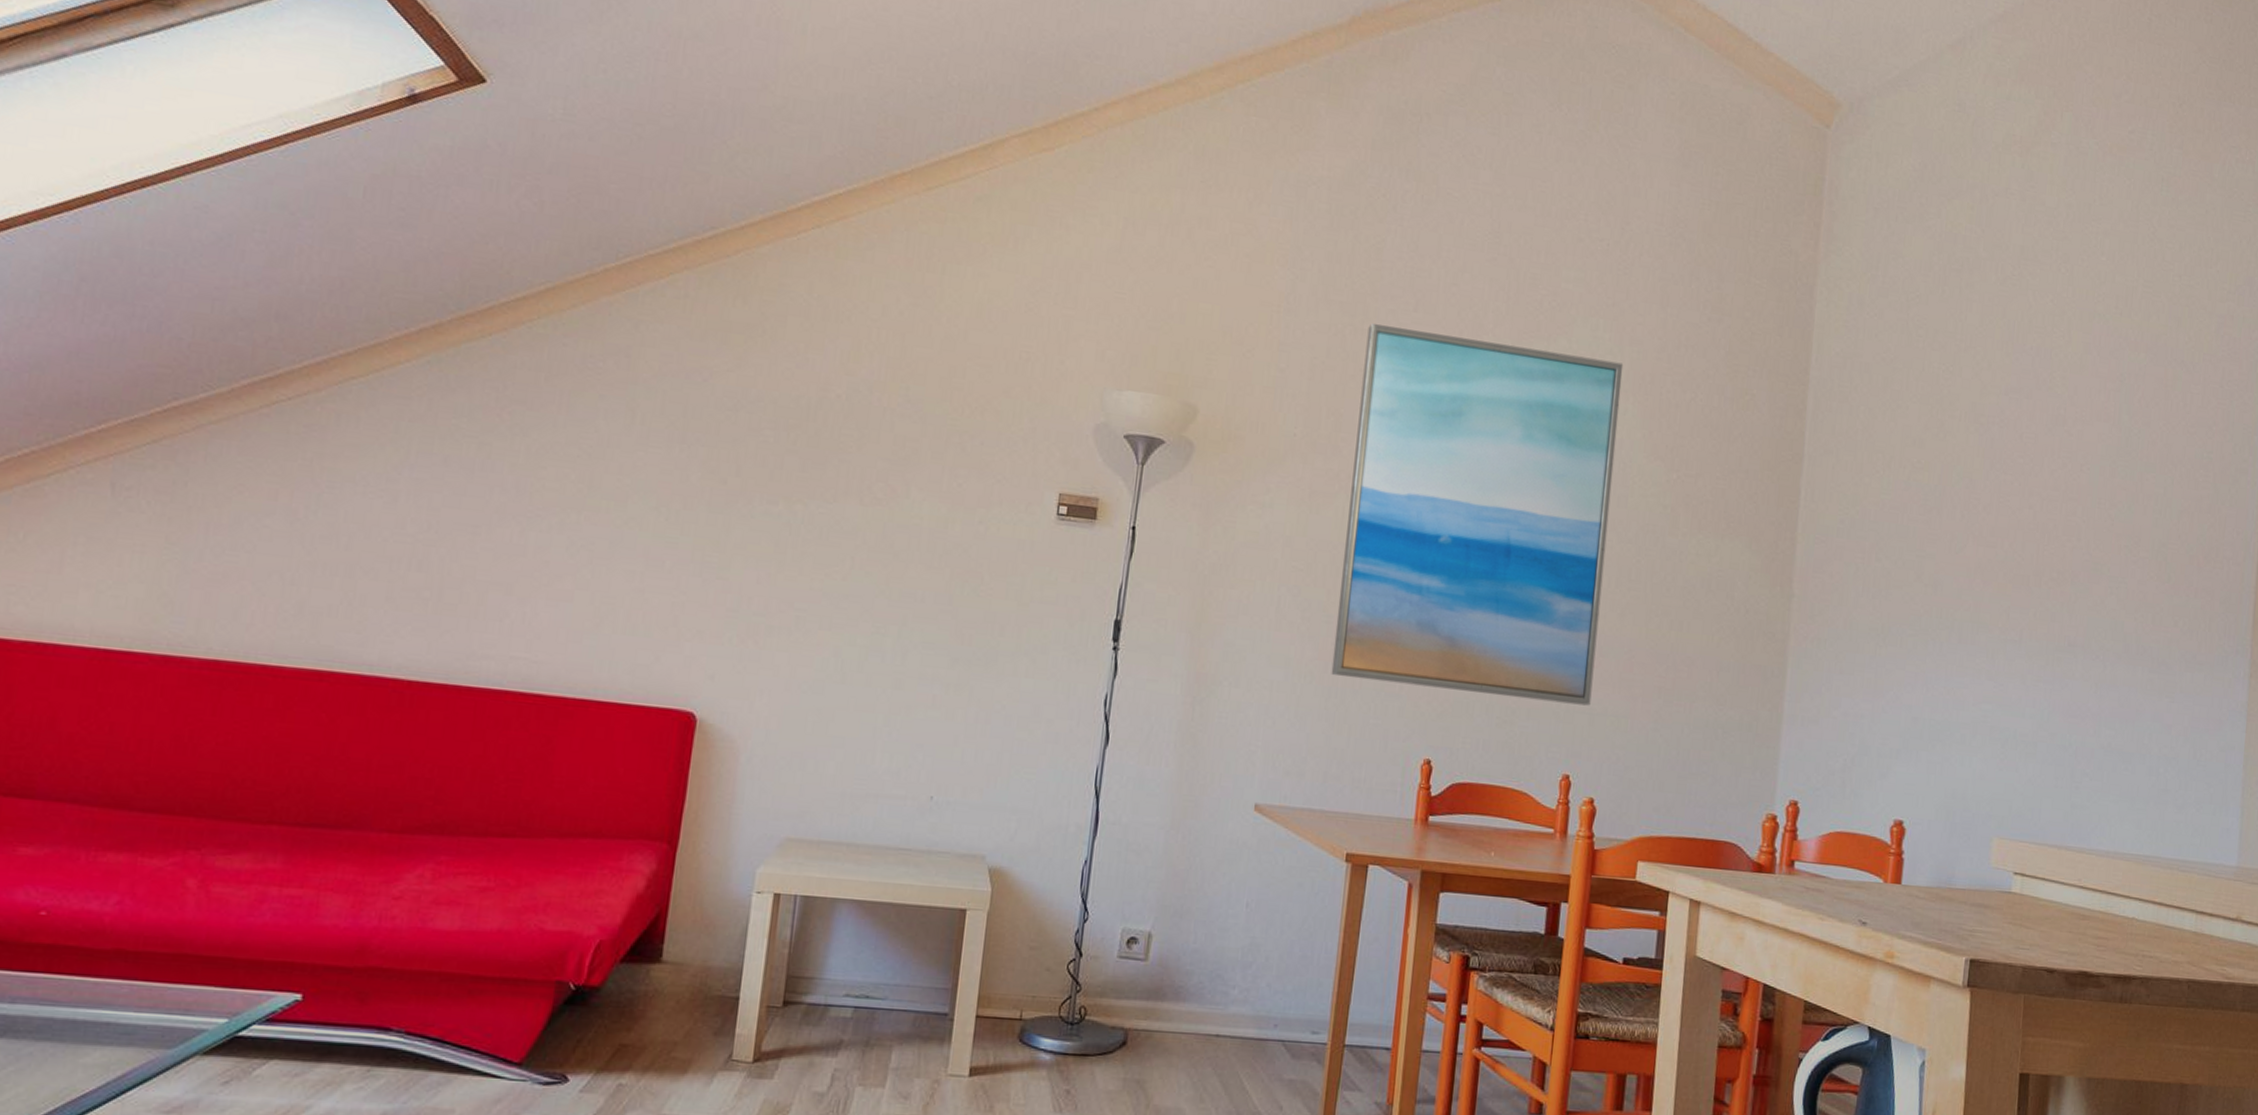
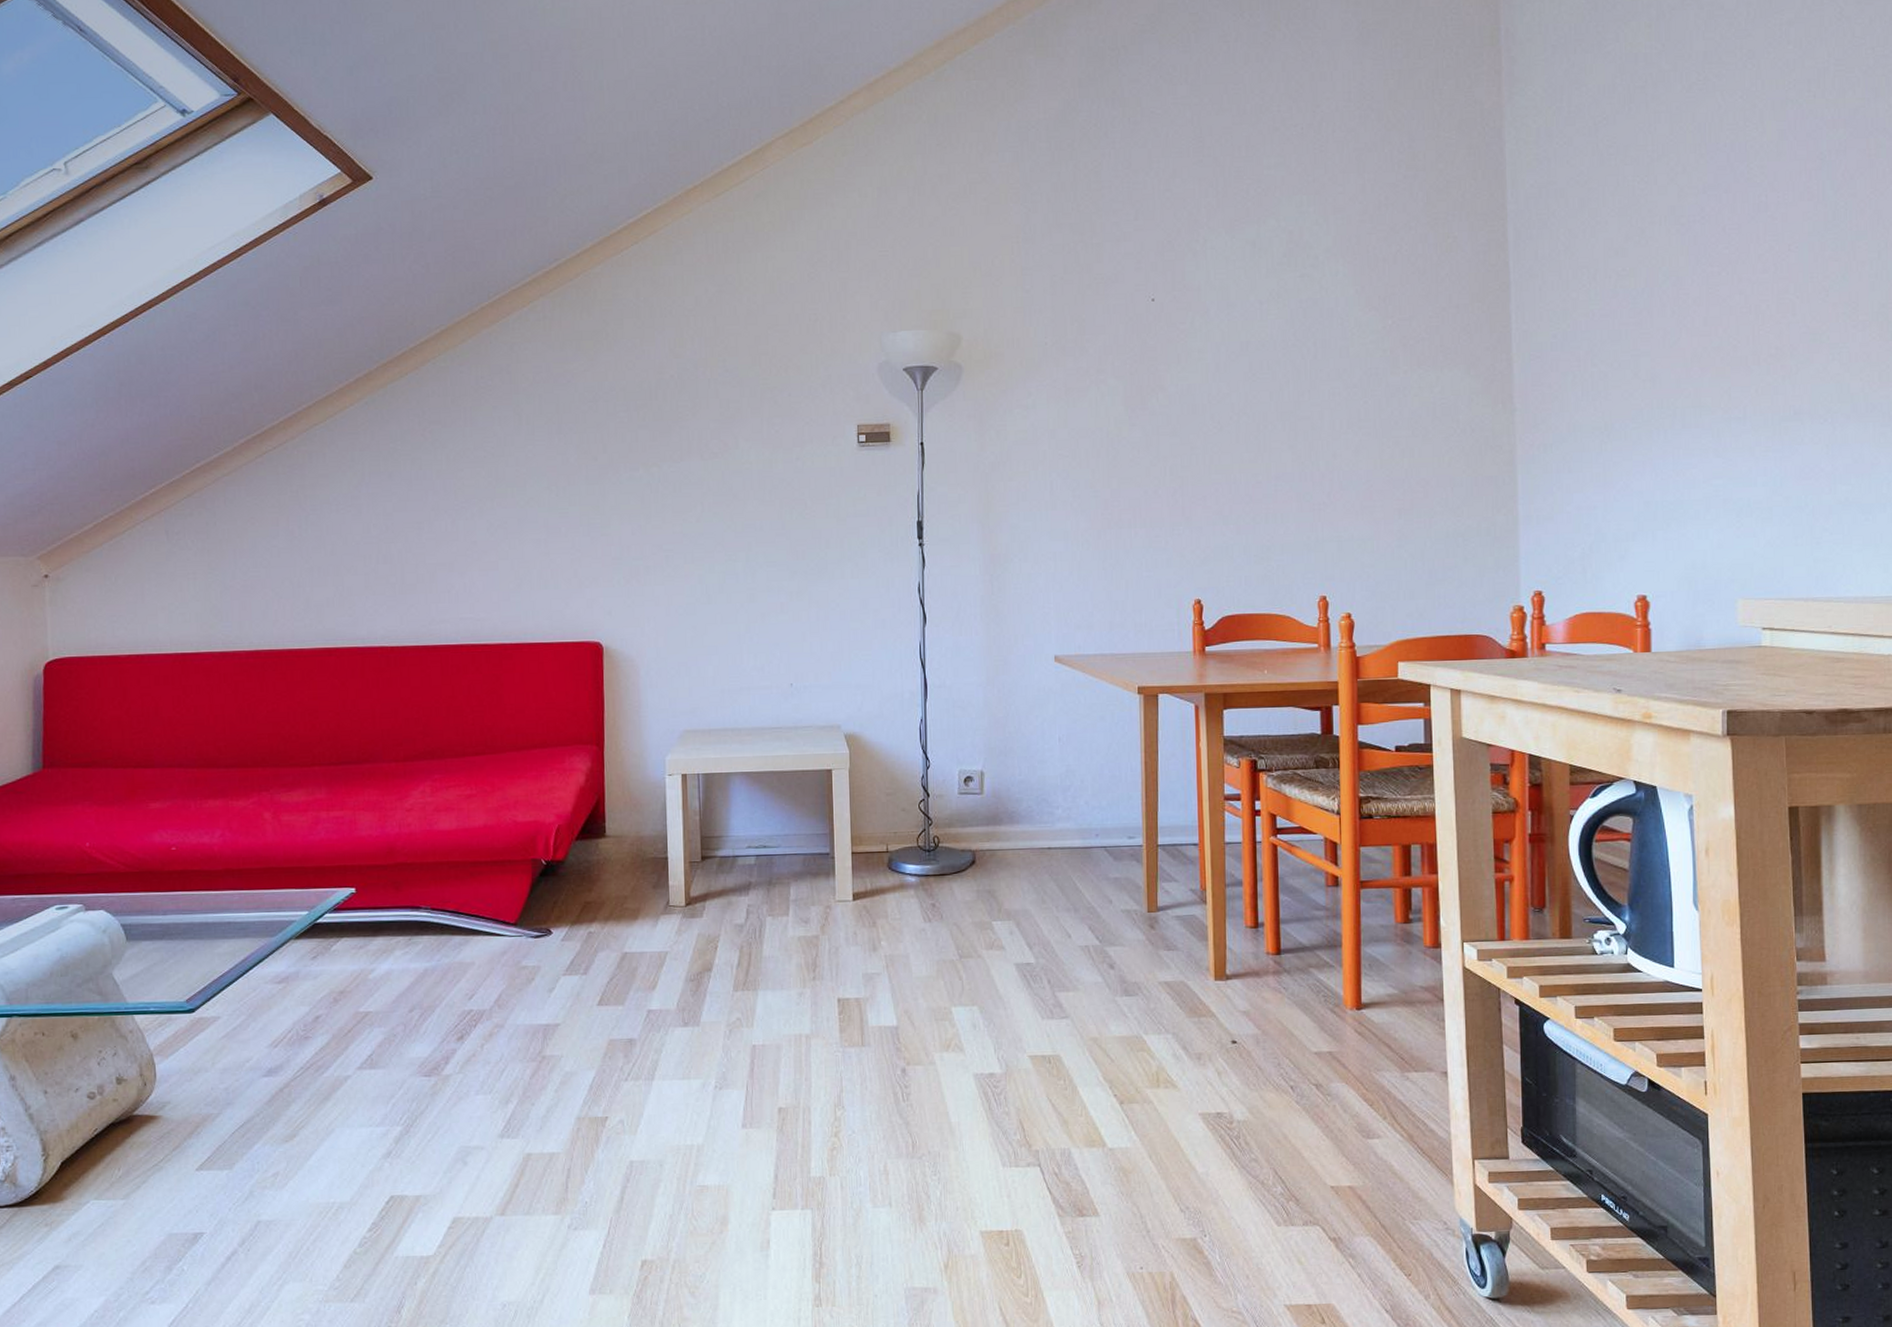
wall art: present [1331,324,1624,706] -> none [1097,231,1337,541]

